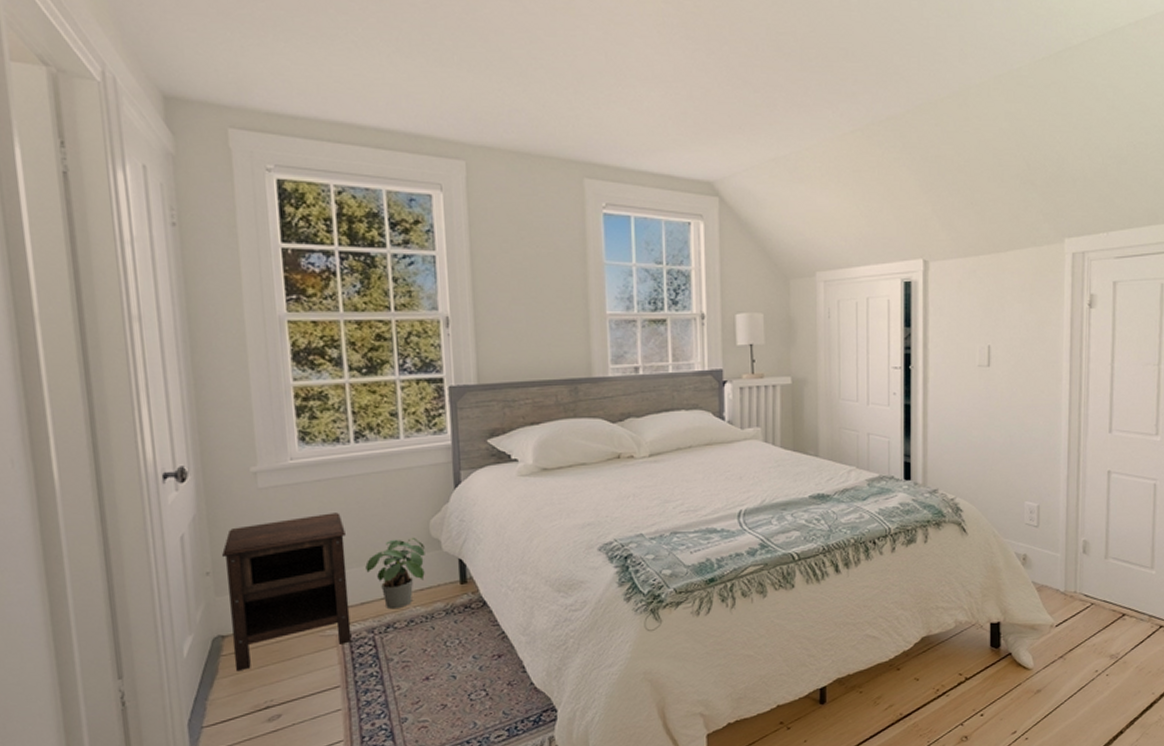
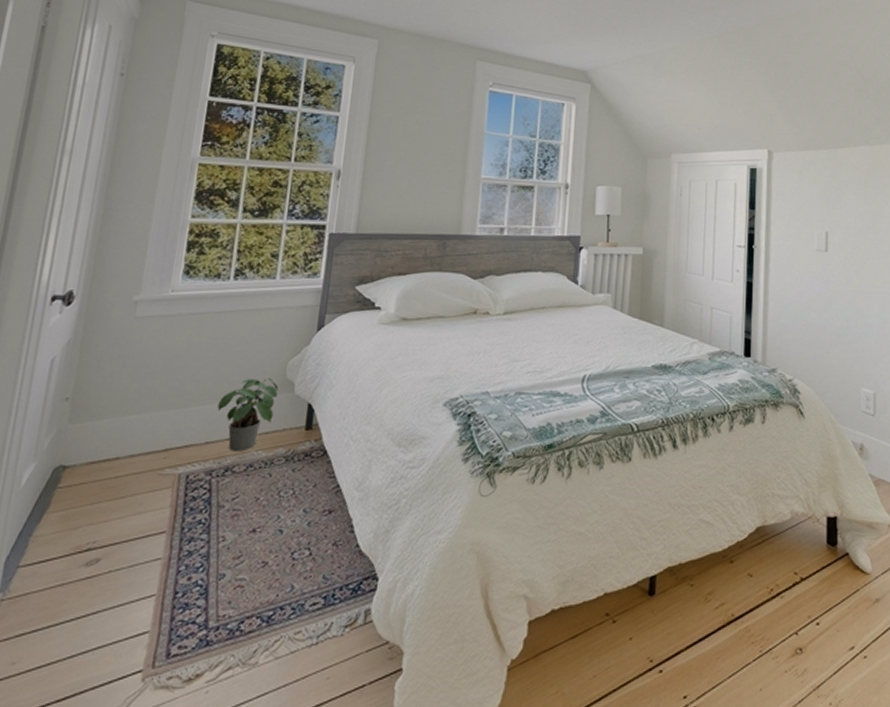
nightstand: present [221,513,352,672] -> none [68,346,207,507]

